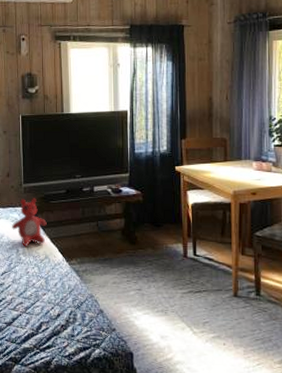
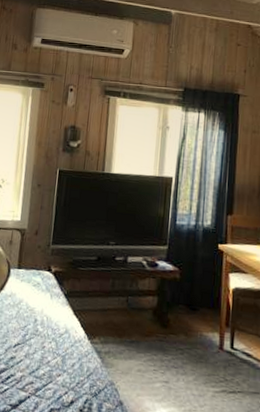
stuffed bear: present [11,198,47,247] -> none [32,261,72,317]

